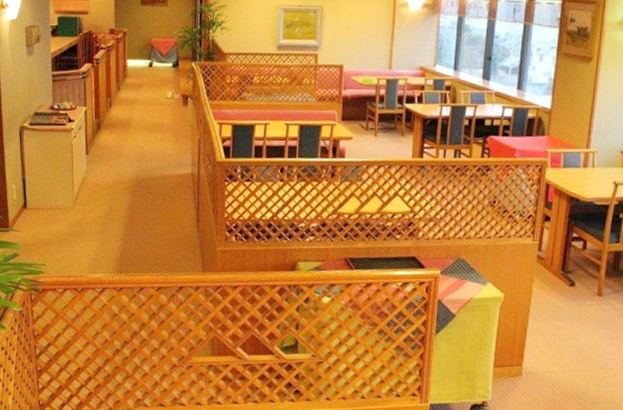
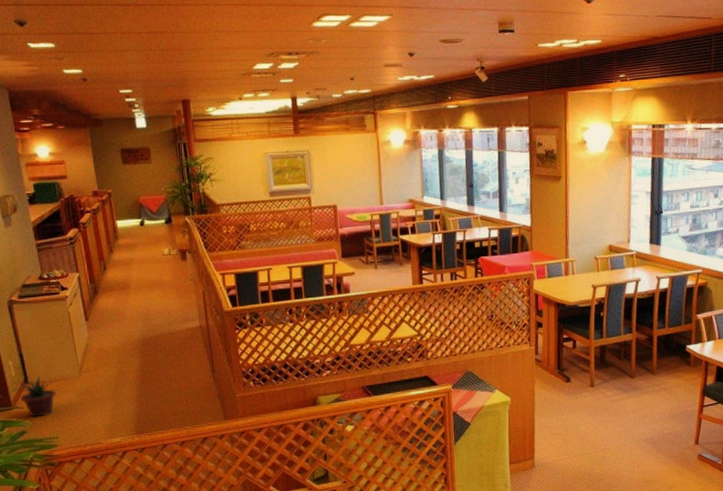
potted plant: none [11,202,50,243] -> present [11,375,56,417]

